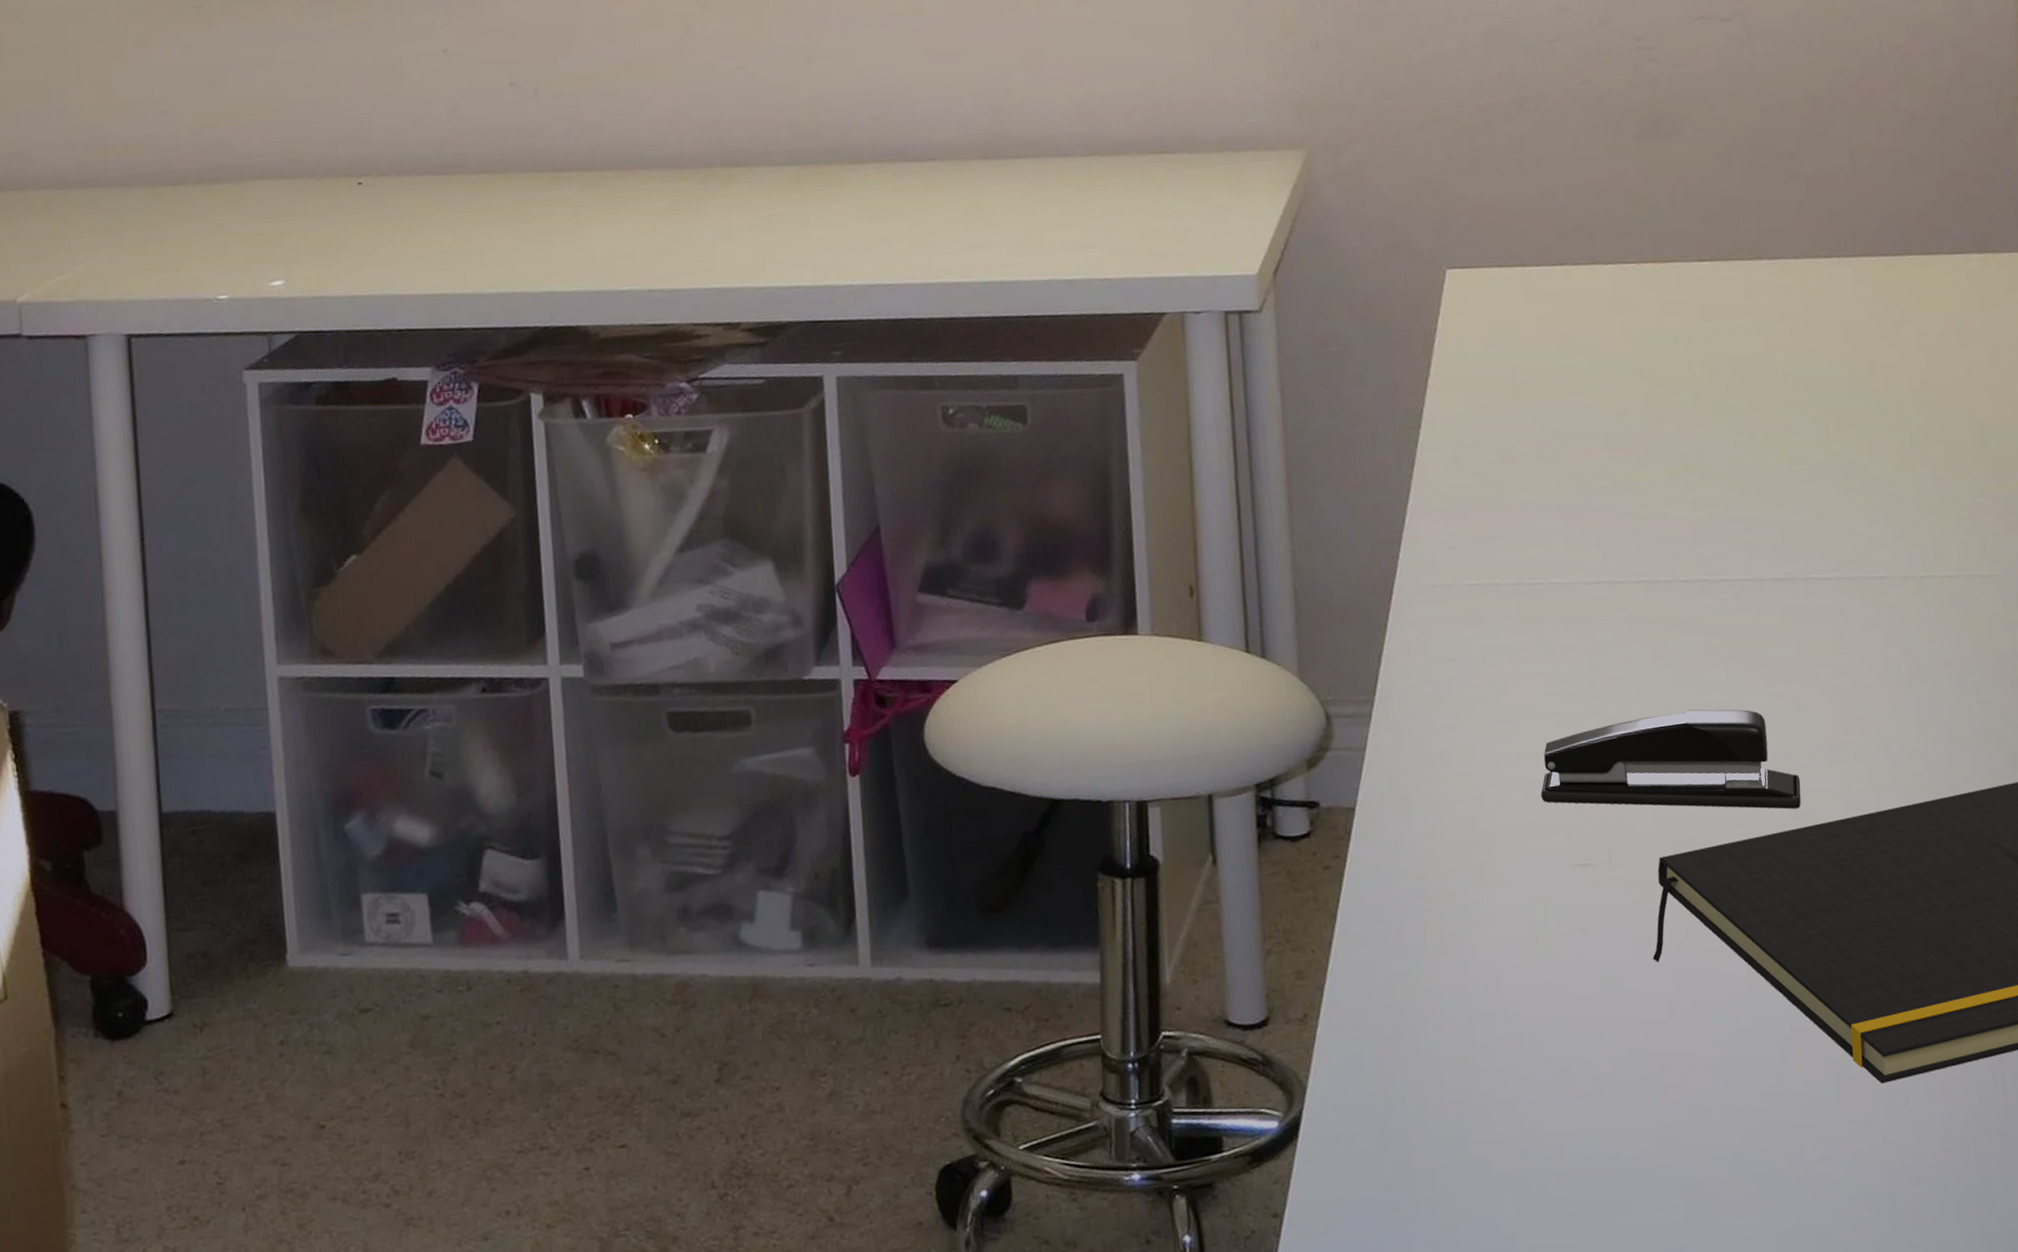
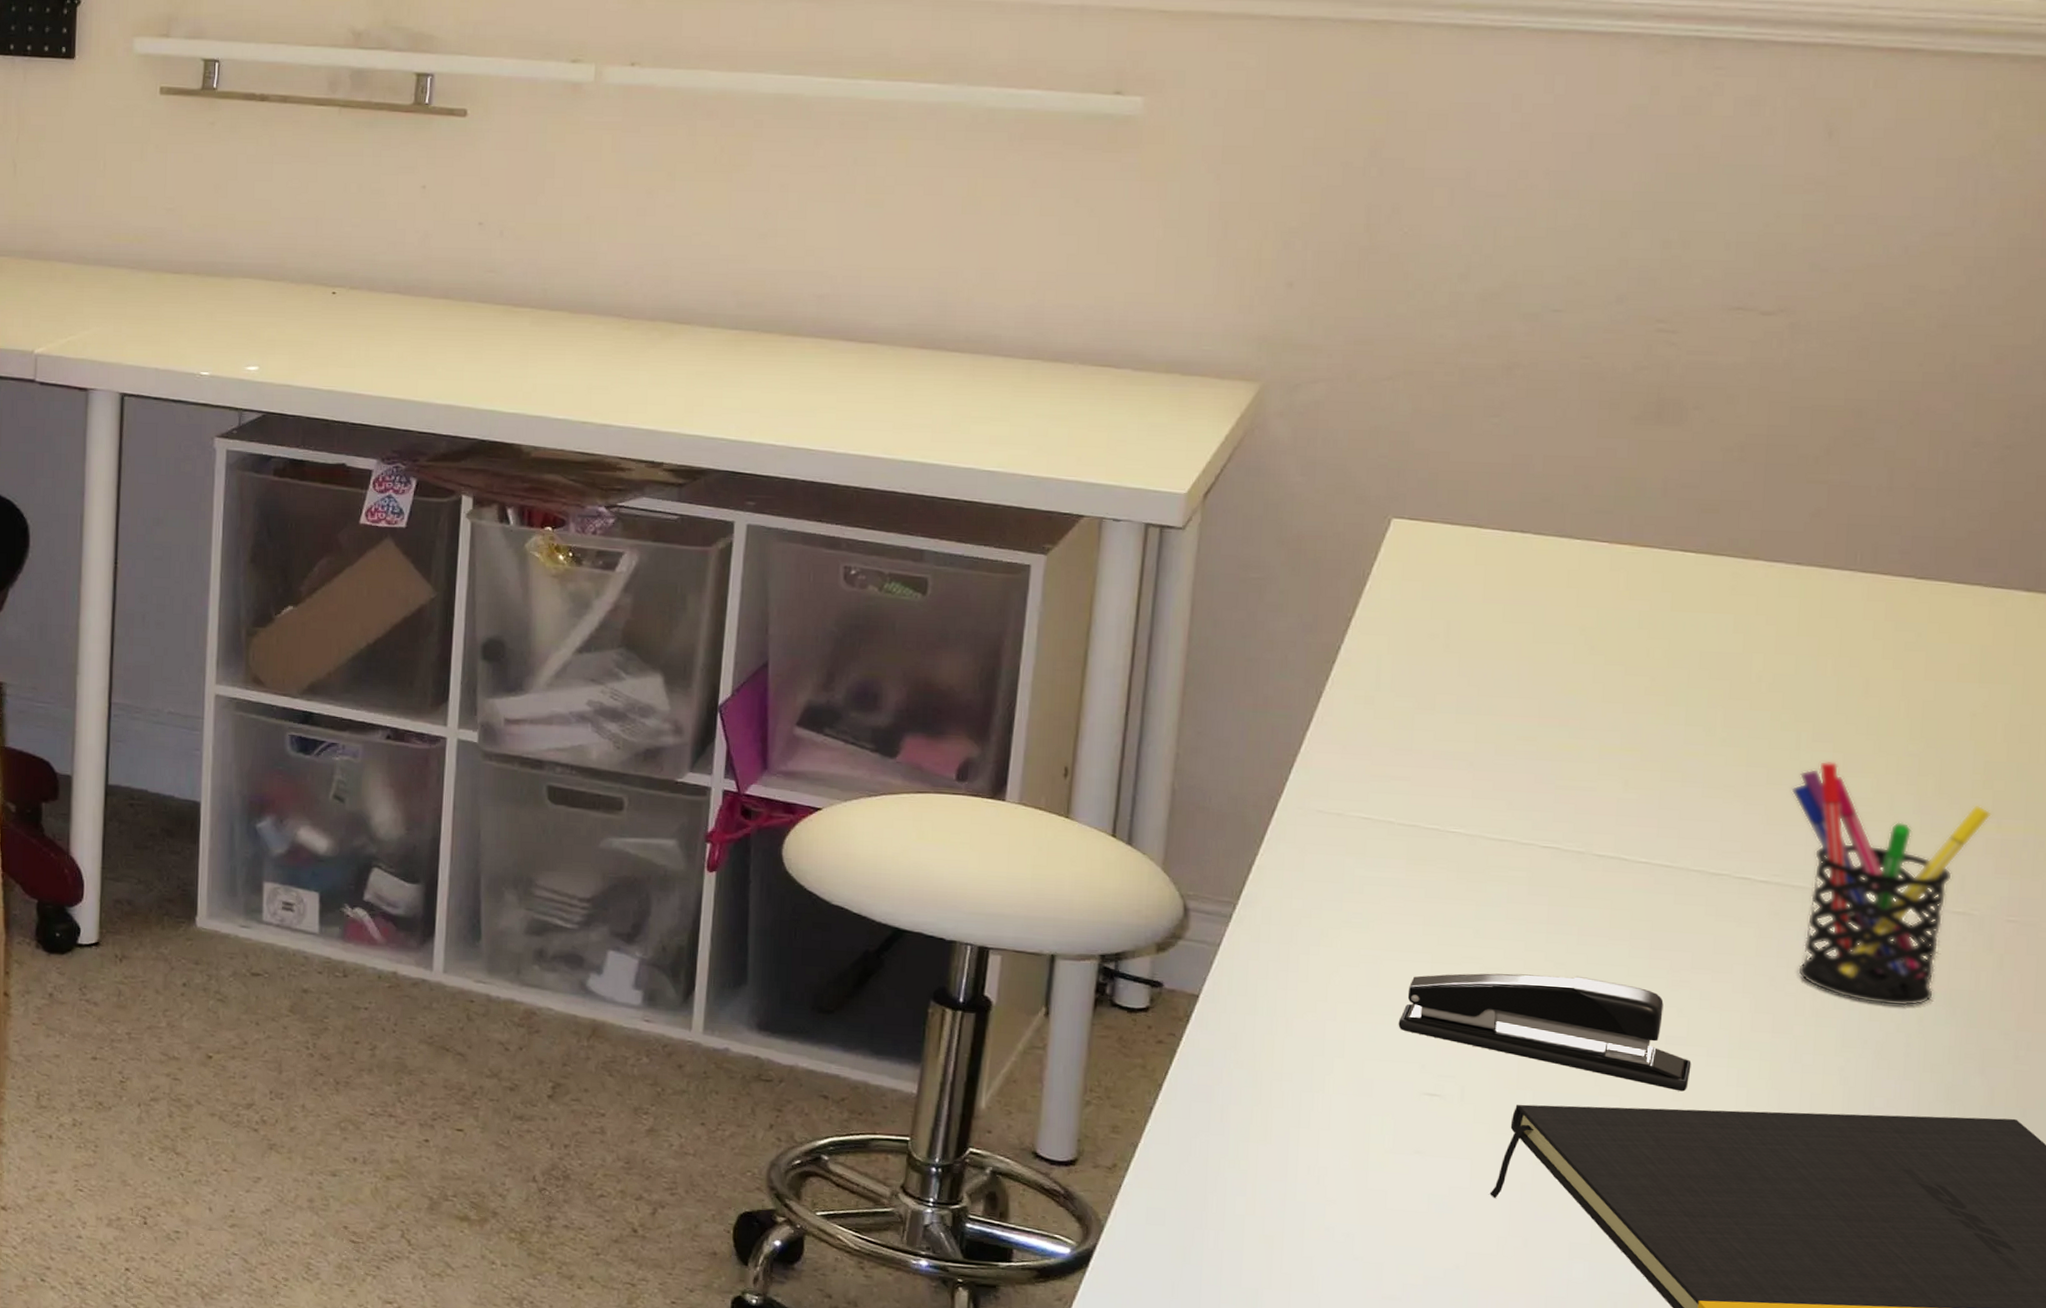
pen holder: none [1830,446,1994,682] -> present [1791,761,1992,1007]

